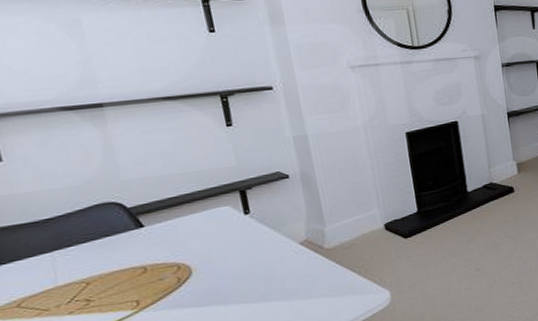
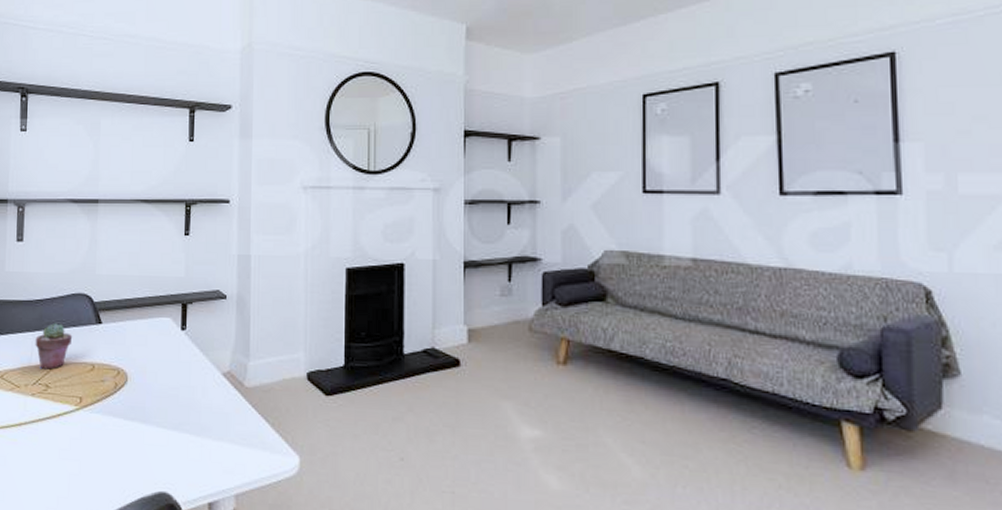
potted succulent: none [55,237,109,287] -> present [35,323,73,370]

